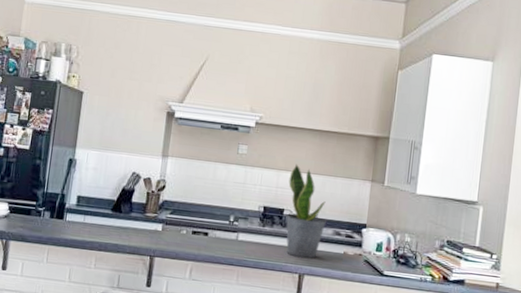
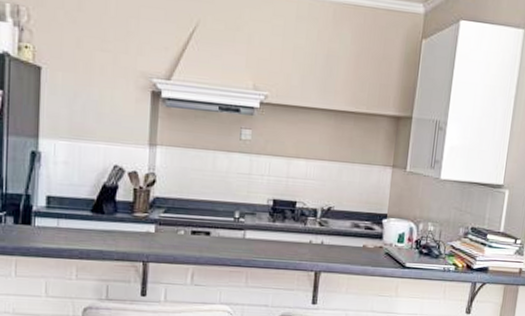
potted plant: present [286,164,327,259] -> none [299,149,345,255]

